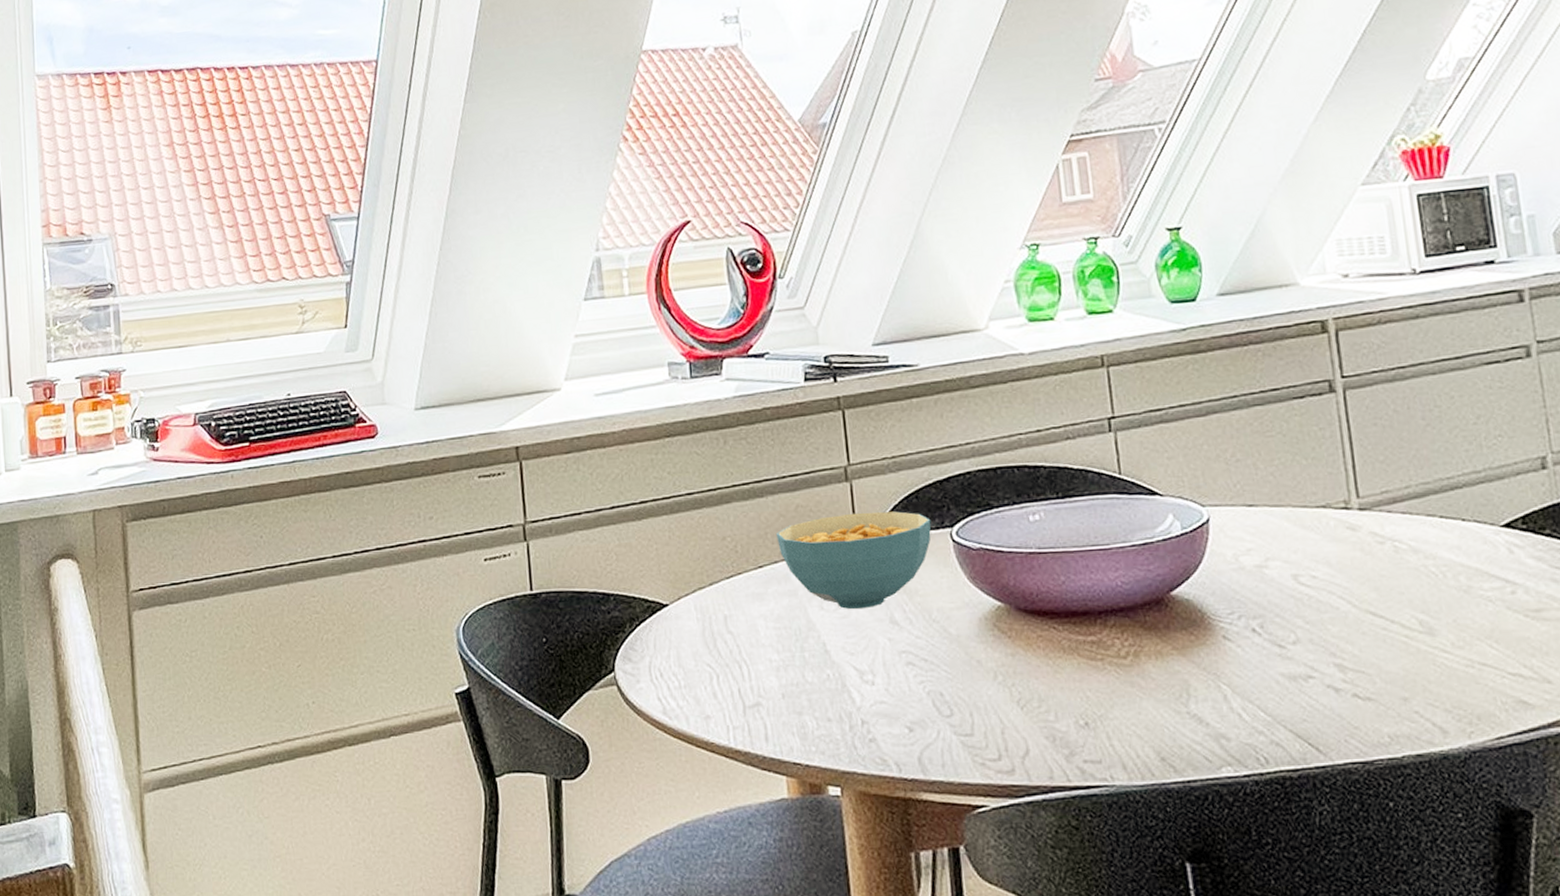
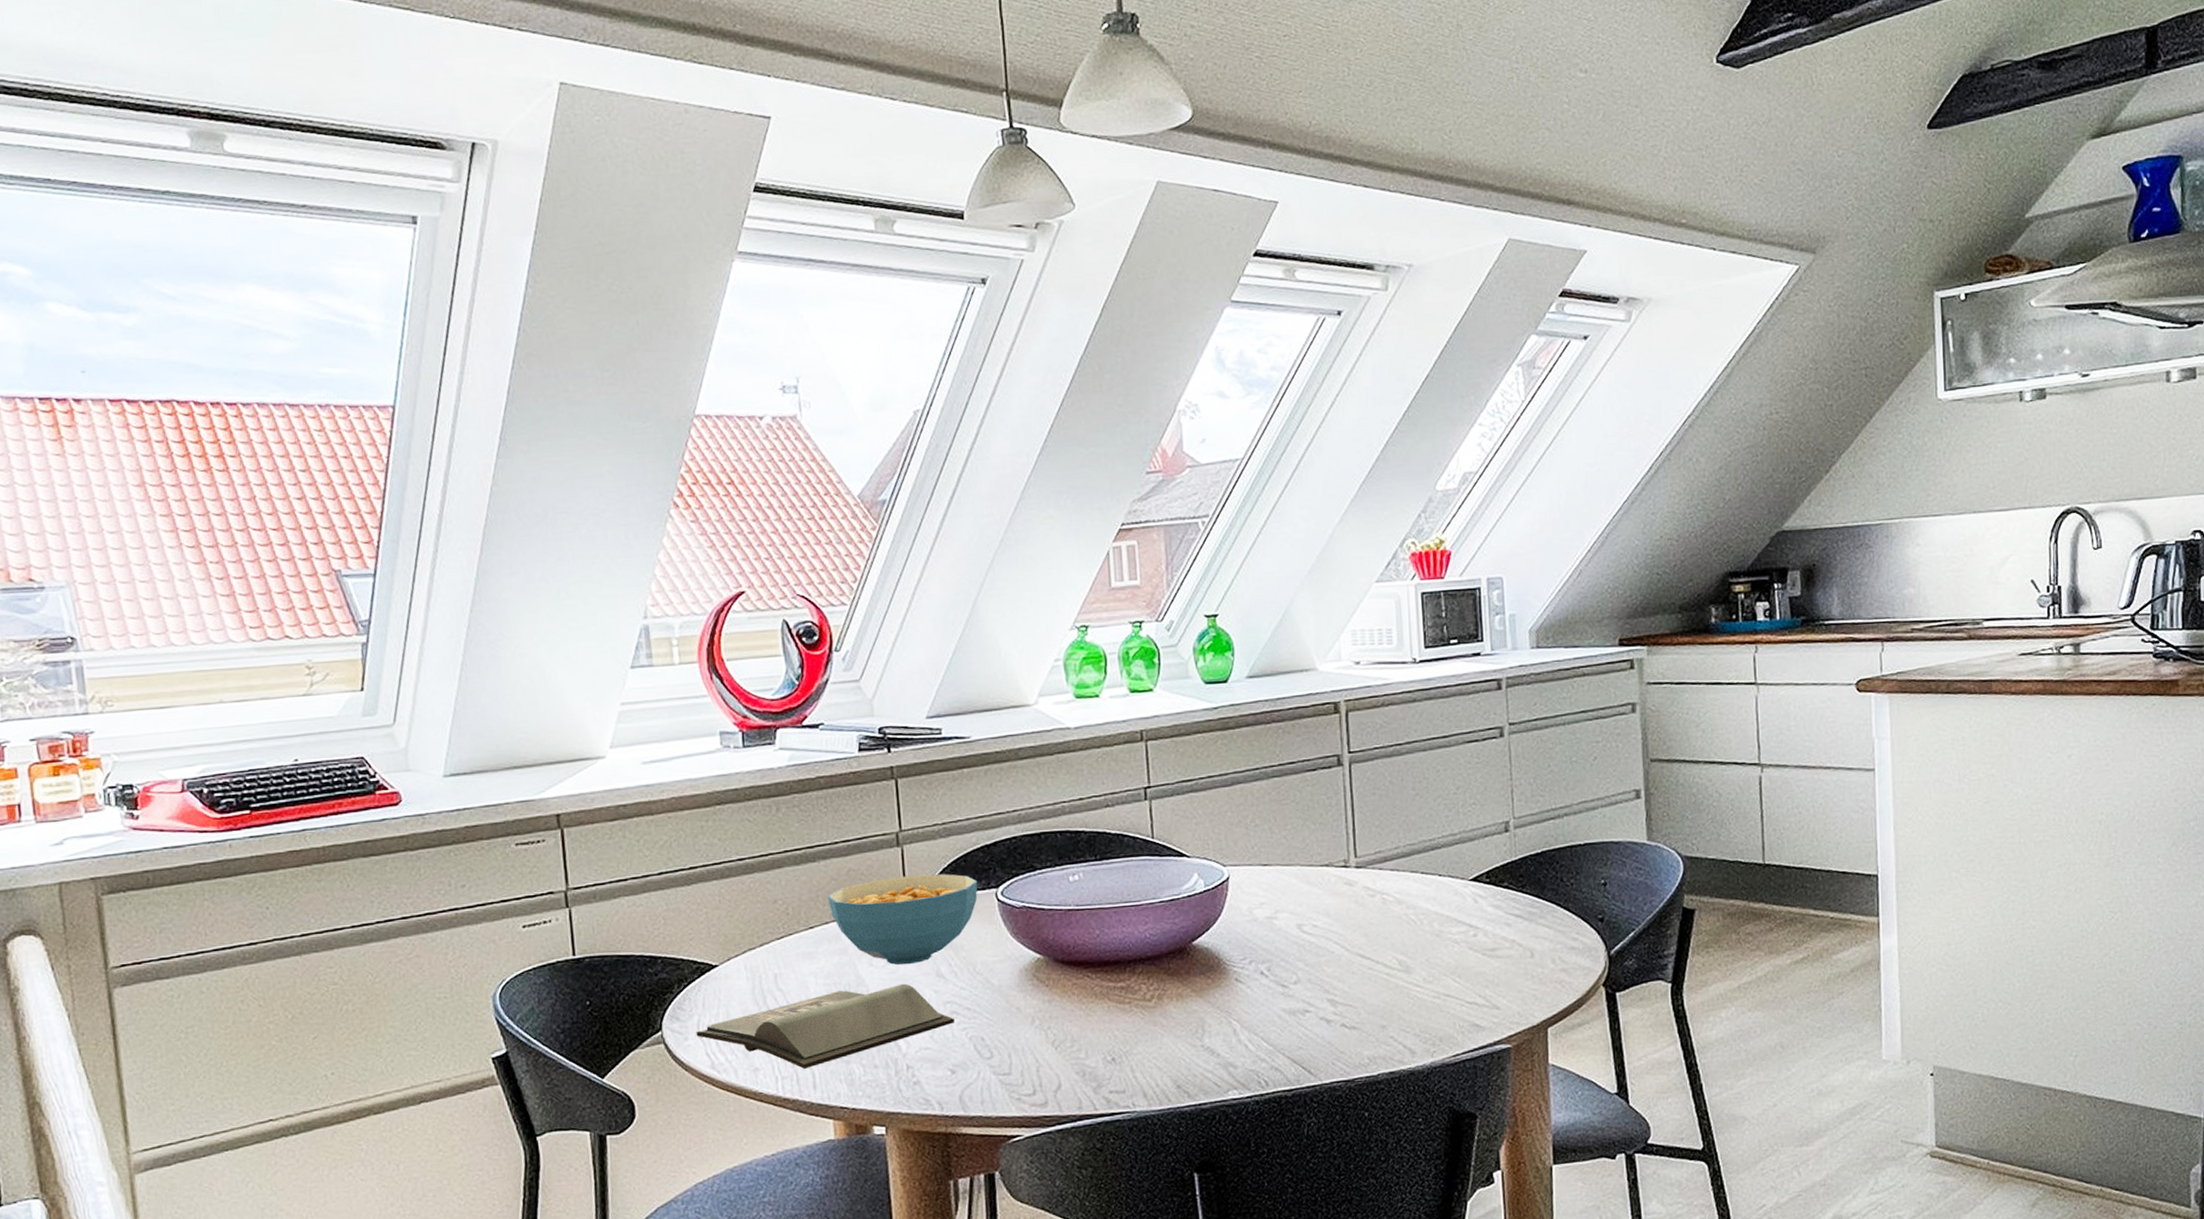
hardback book: none [647,629,911,719] -> present [696,983,955,1069]

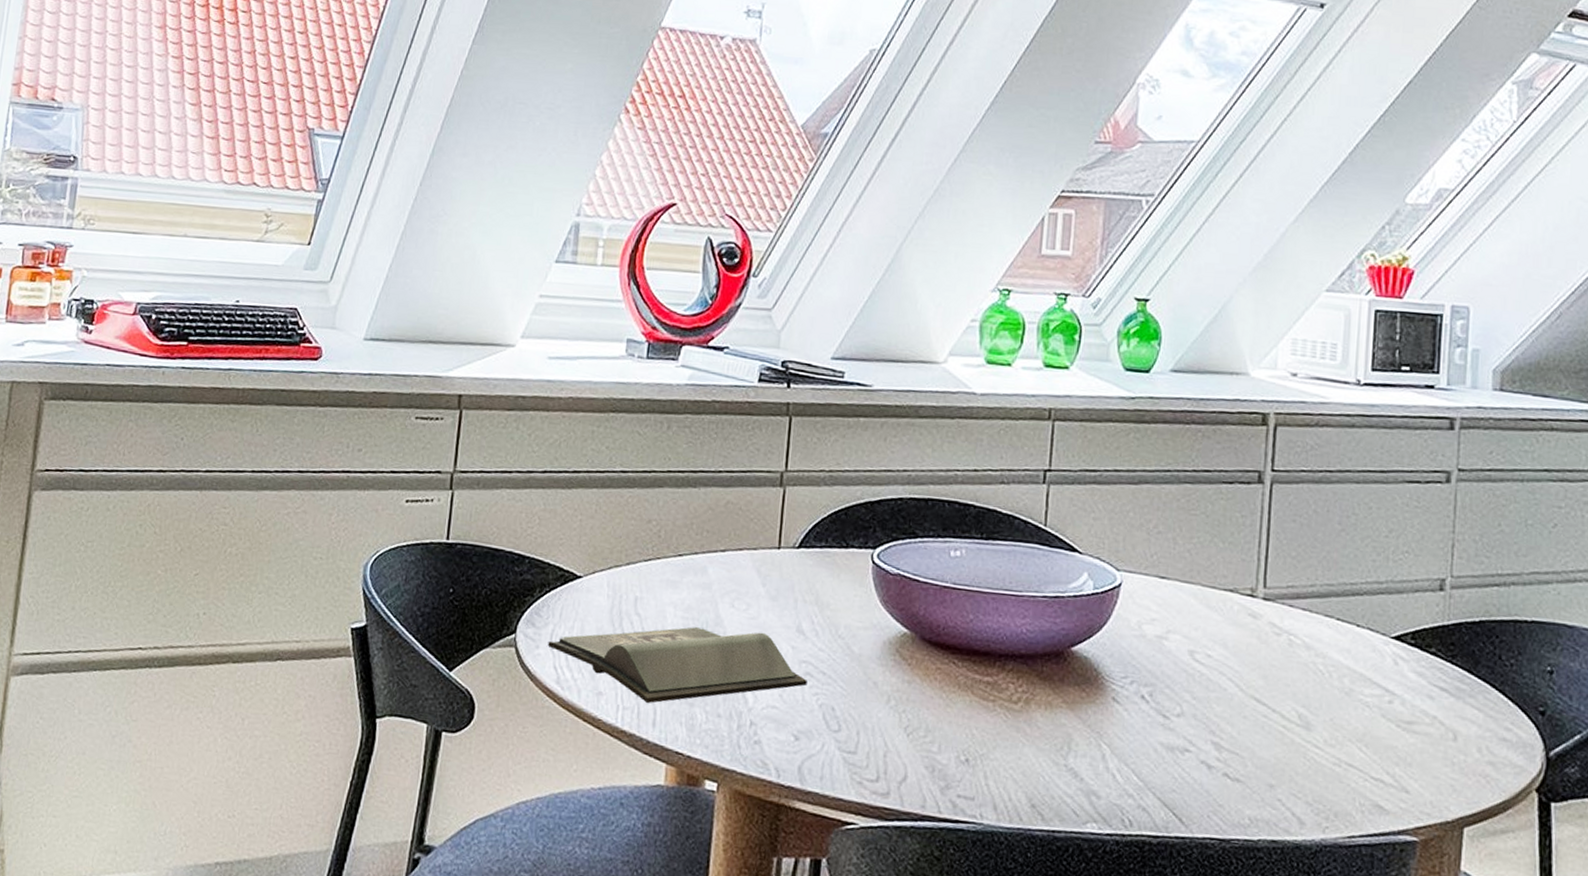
cereal bowl: present [827,874,978,965] -> none [701,517,856,614]

